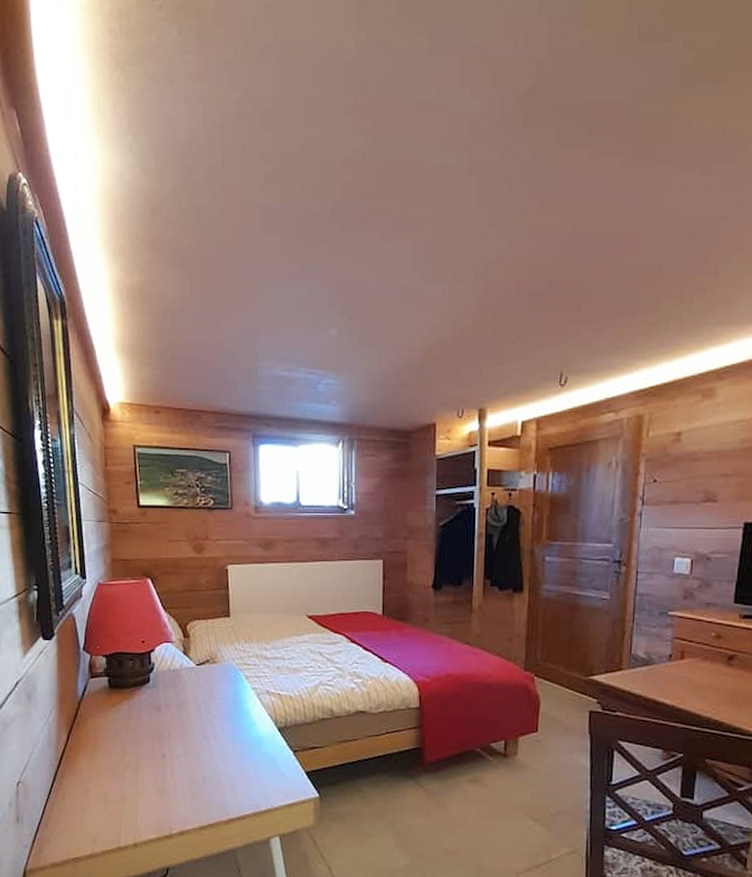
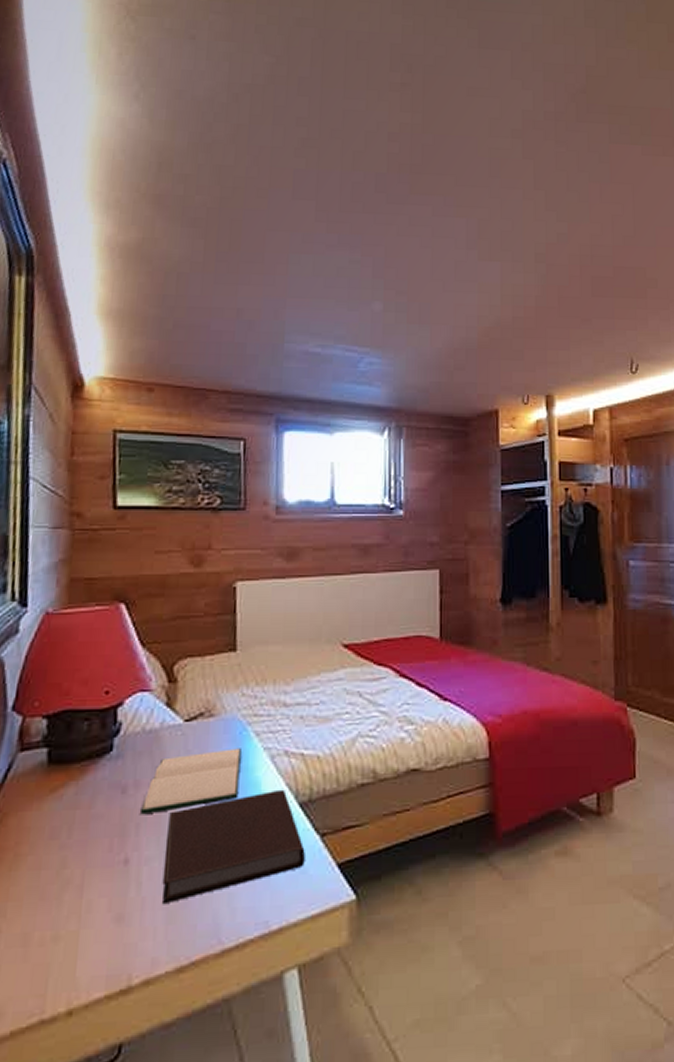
hardback book: none [171,686,236,727] -> present [141,748,241,815]
notebook: none [188,717,283,786] -> present [162,789,305,905]

